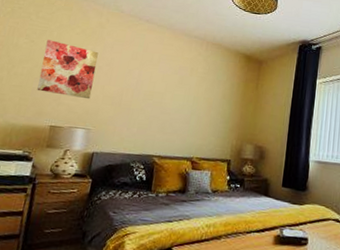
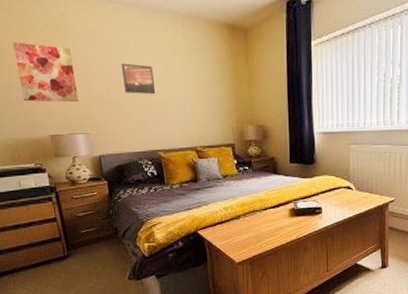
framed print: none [137,72,169,103] -> present [121,63,156,95]

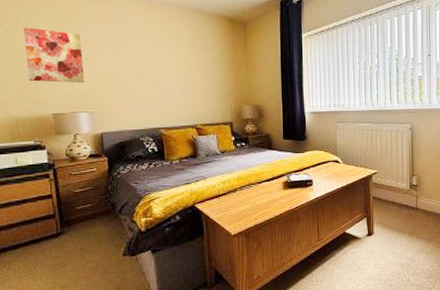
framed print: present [121,63,156,95] -> none [128,49,160,77]

